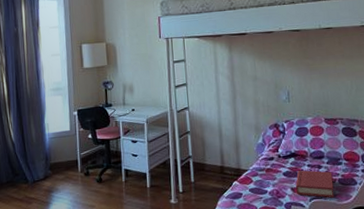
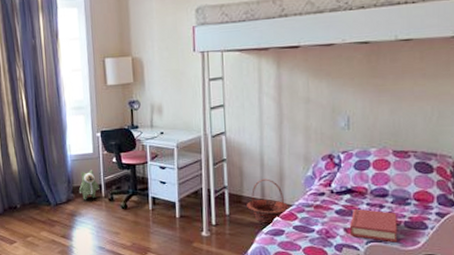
plush toy: none [56,146,76,176] -> present [79,169,99,200]
basket: none [209,147,245,188] -> present [247,178,289,223]

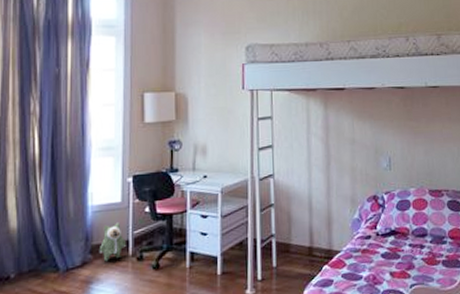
basket: present [247,178,289,223] -> none [295,223,338,274]
hardback book: present [349,208,398,243] -> none [394,250,438,284]

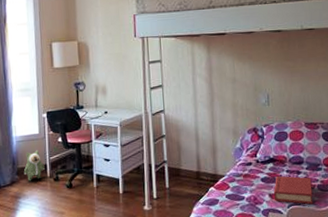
hardback book: none [394,250,438,284] -> present [273,175,313,205]

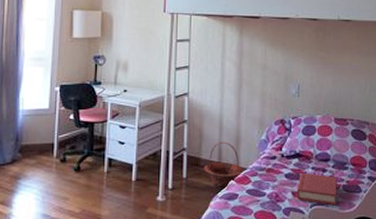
plush toy: present [24,150,44,181] -> none [28,126,51,161]
basket: none [185,152,222,194] -> present [204,141,244,187]

